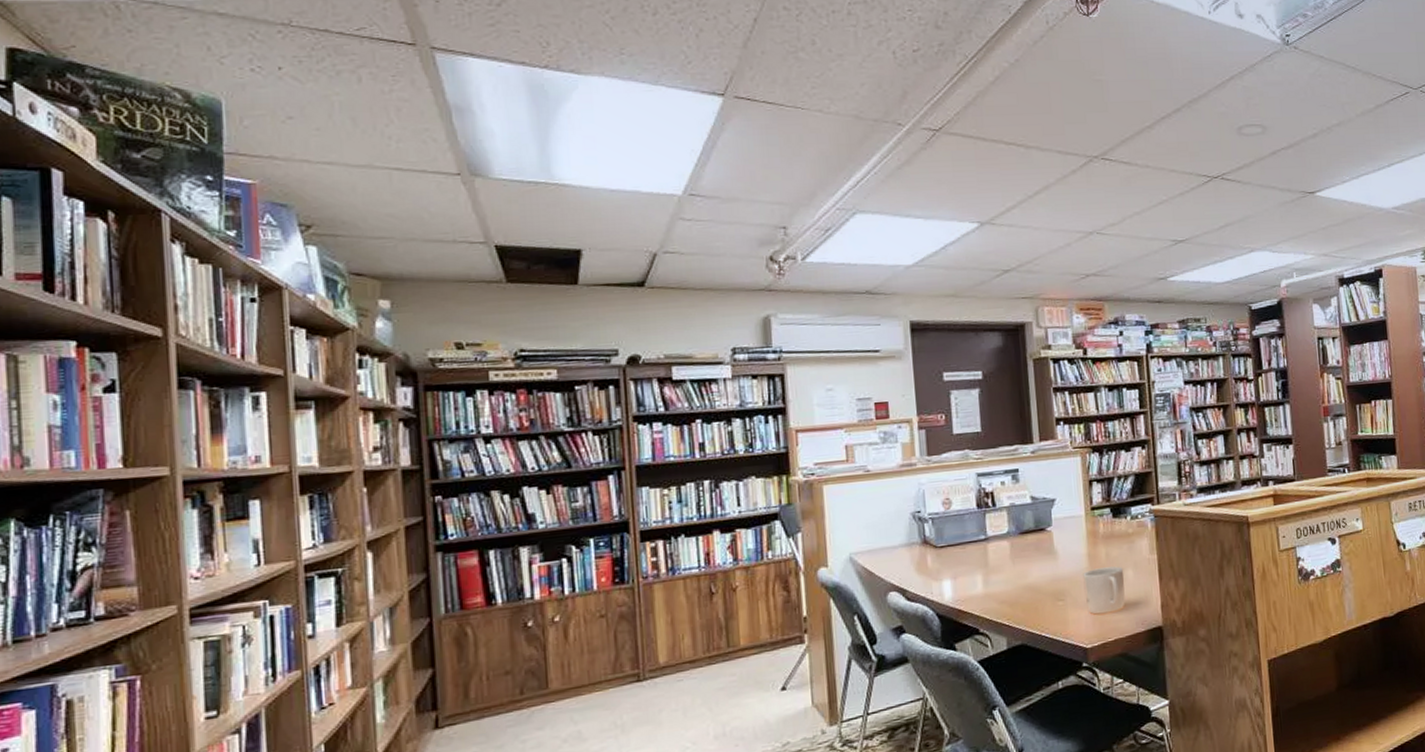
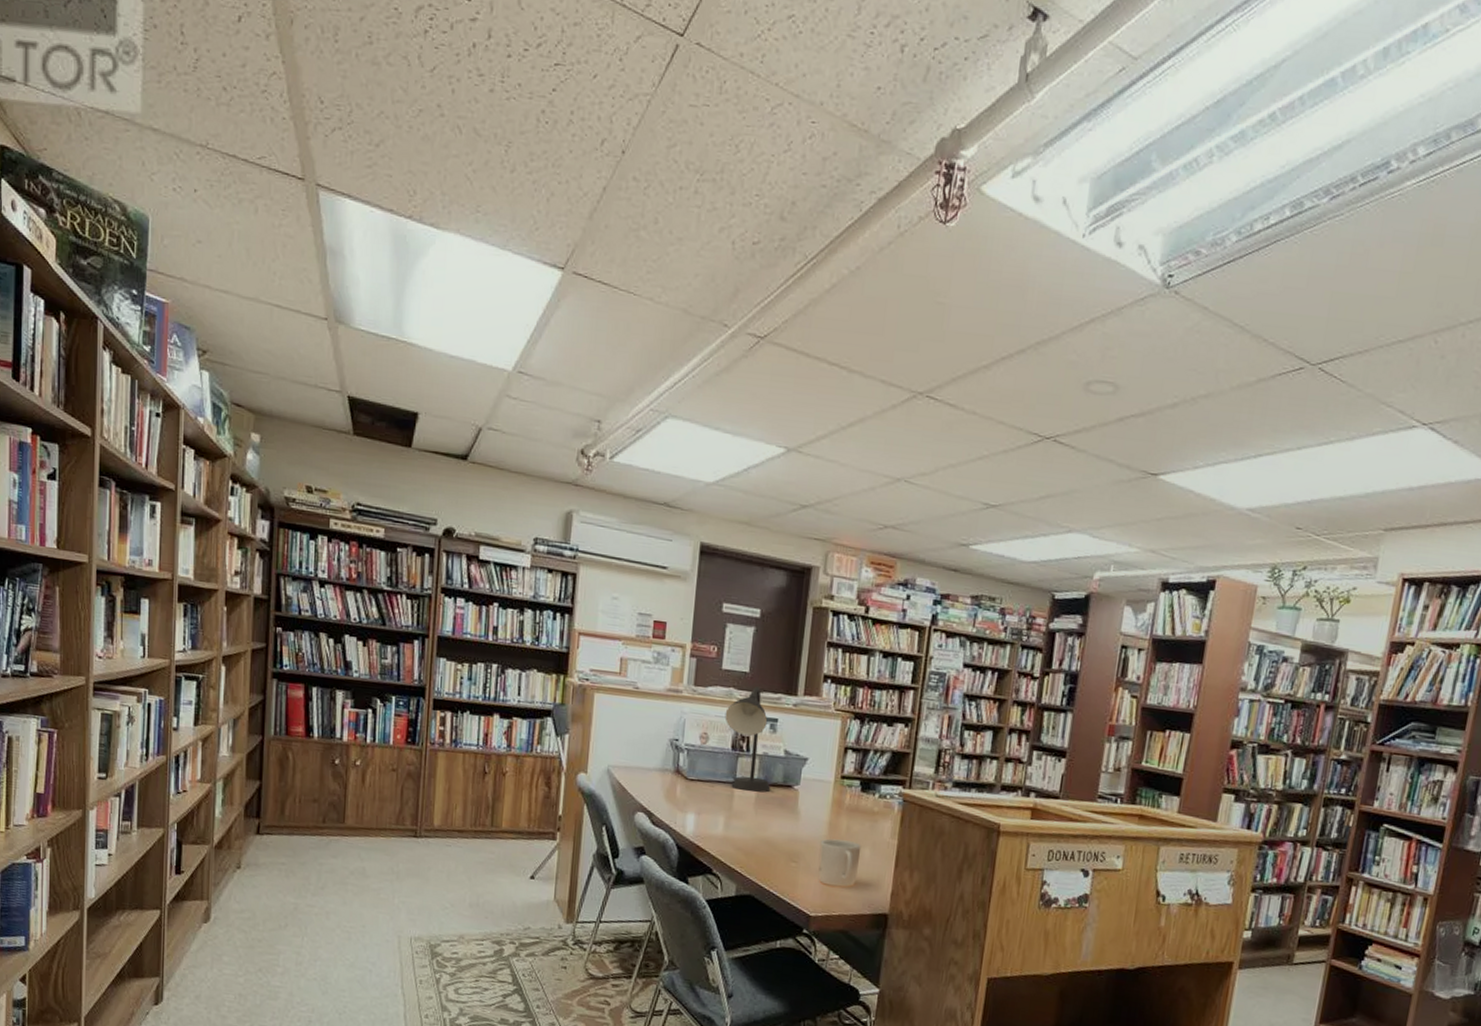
desk lamp: none [964,443,1024,545] -> present [725,686,771,792]

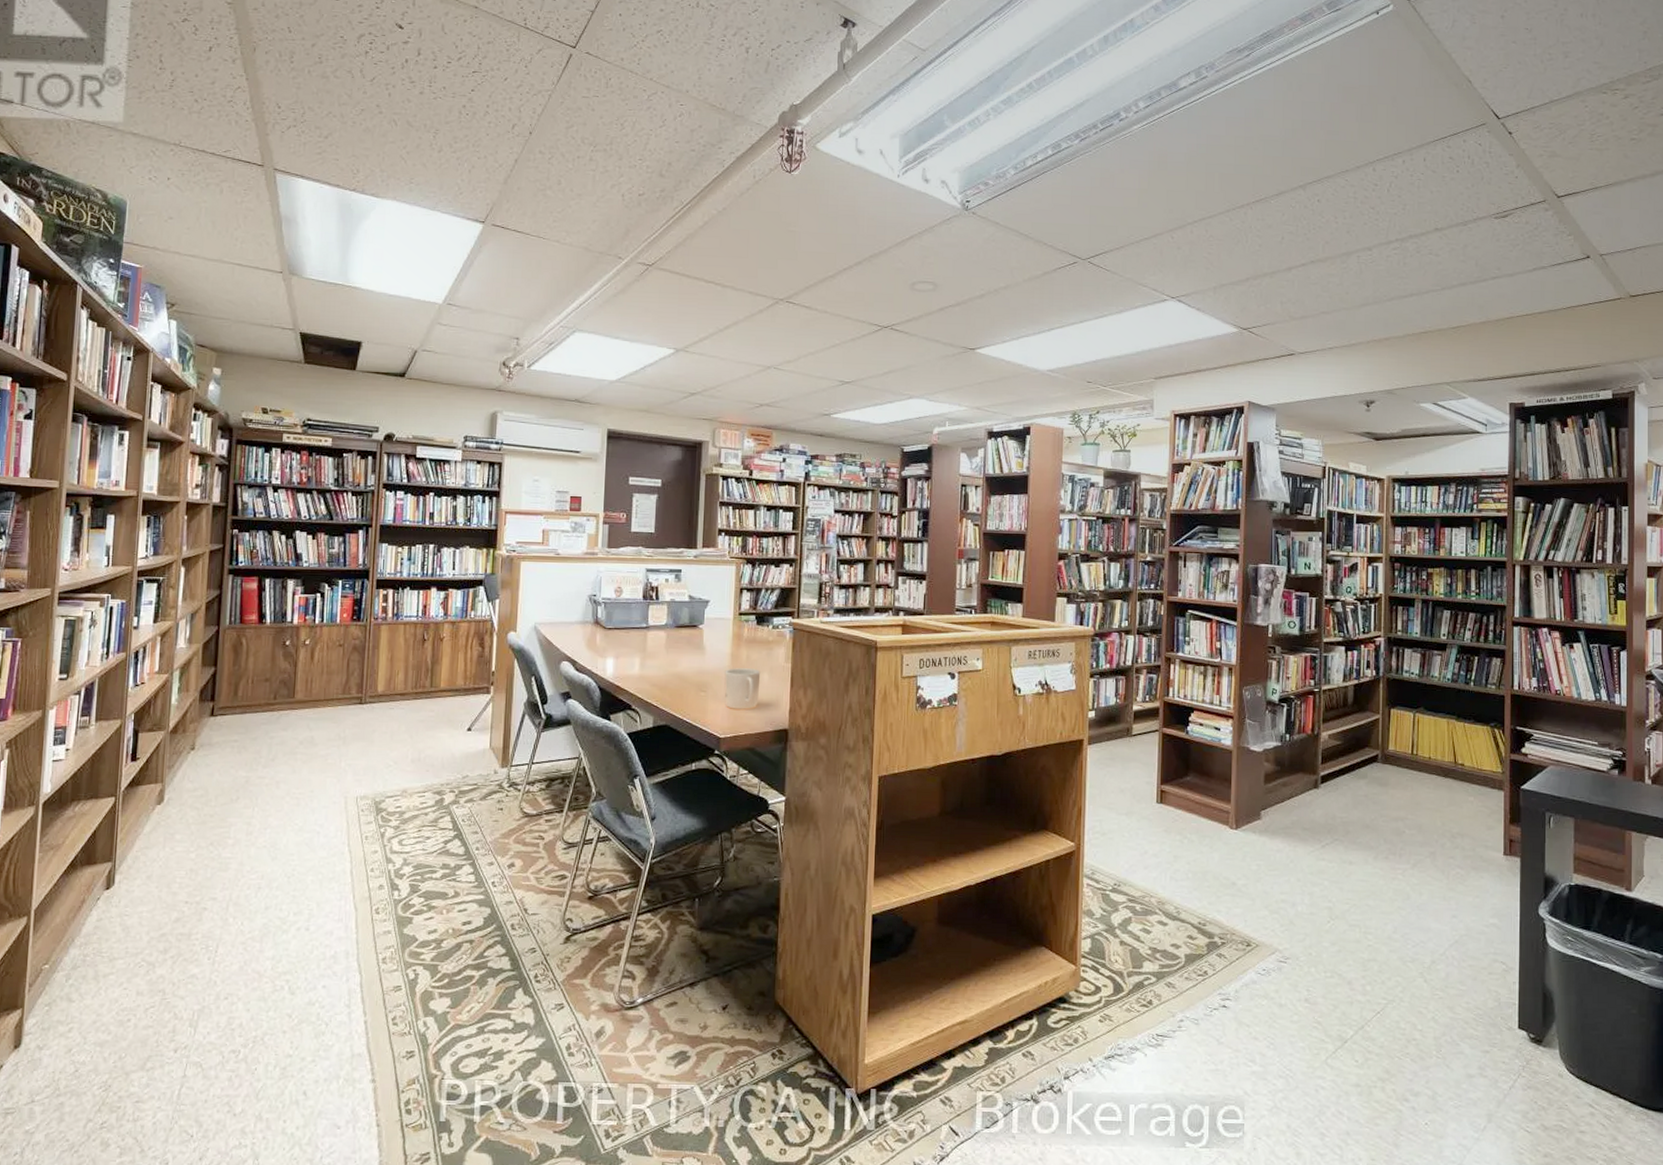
desk lamp: present [725,686,771,792] -> none [635,544,679,634]

